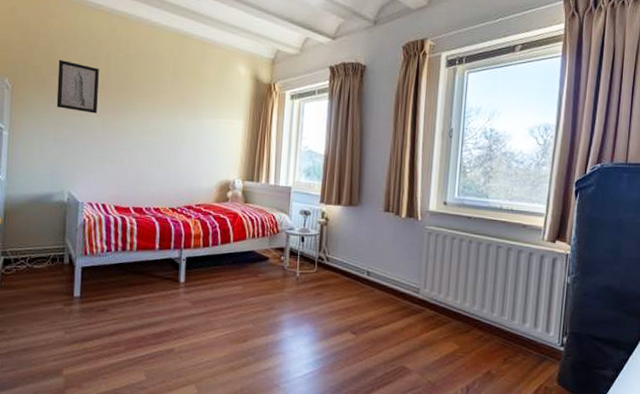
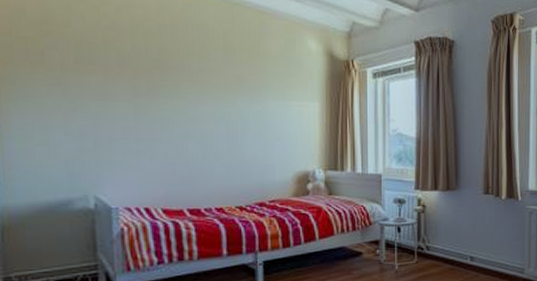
wall art: present [56,60,99,114] -> none [59,30,126,98]

